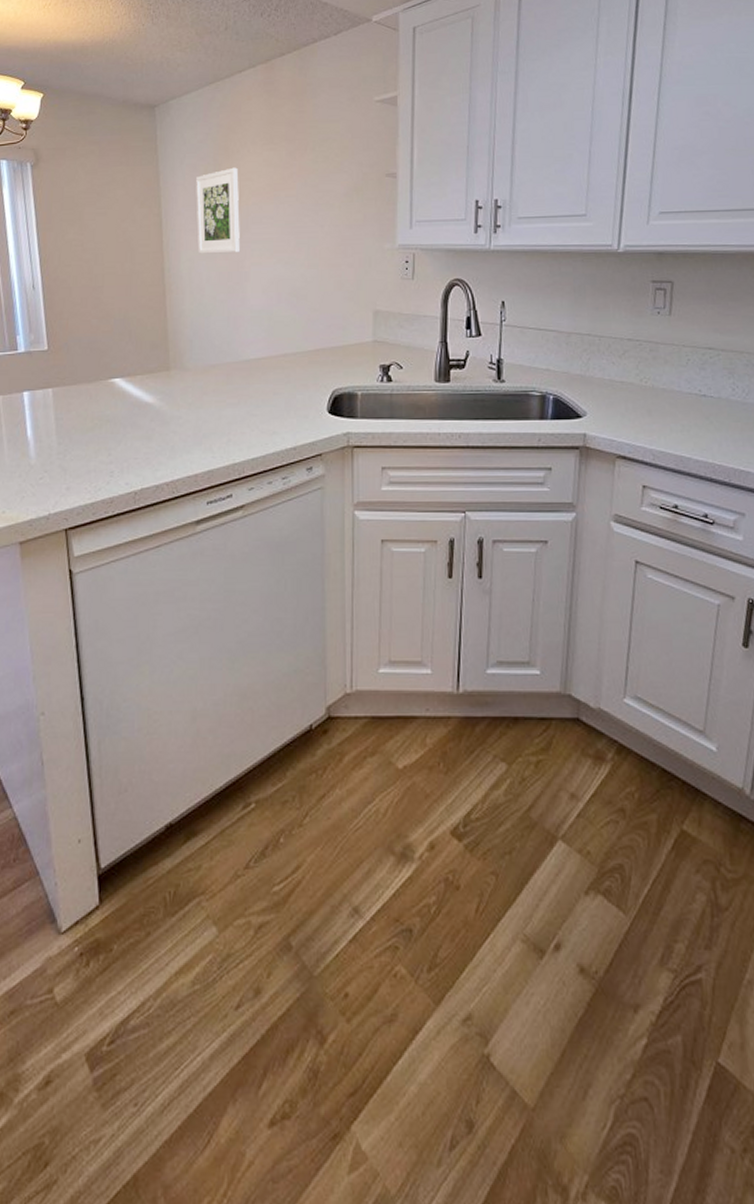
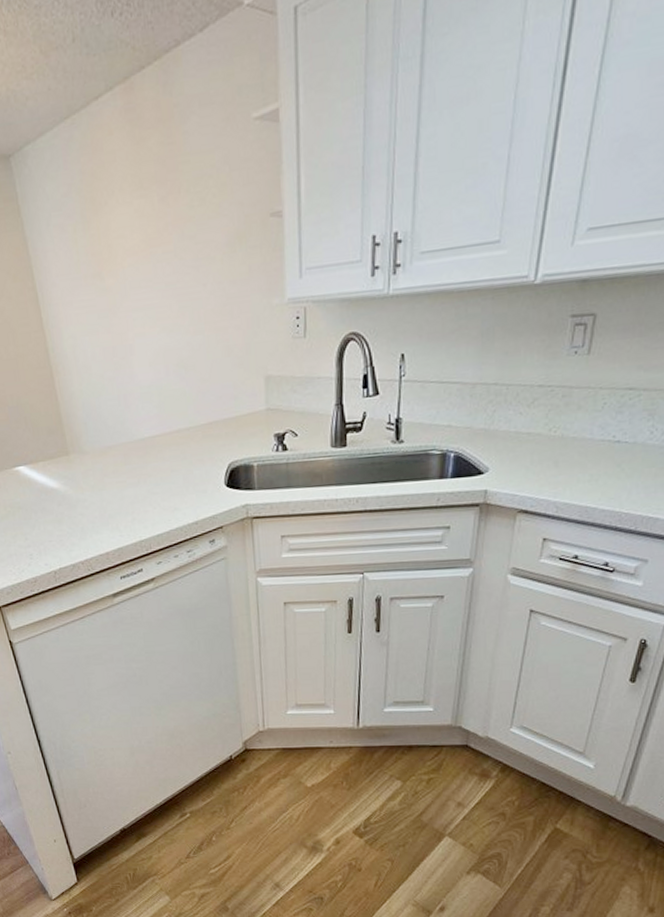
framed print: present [196,167,240,254] -> none [66,223,121,330]

